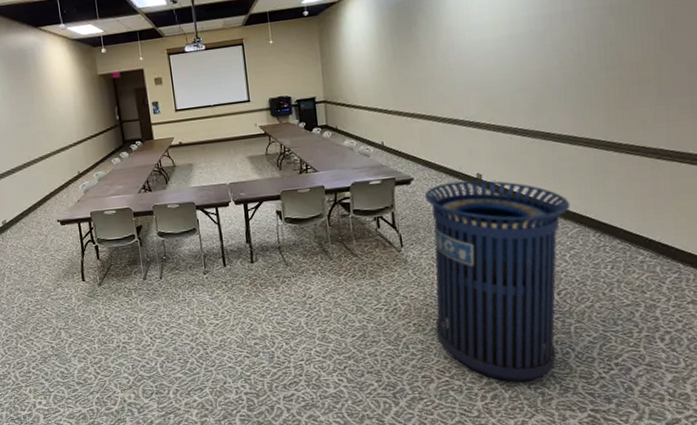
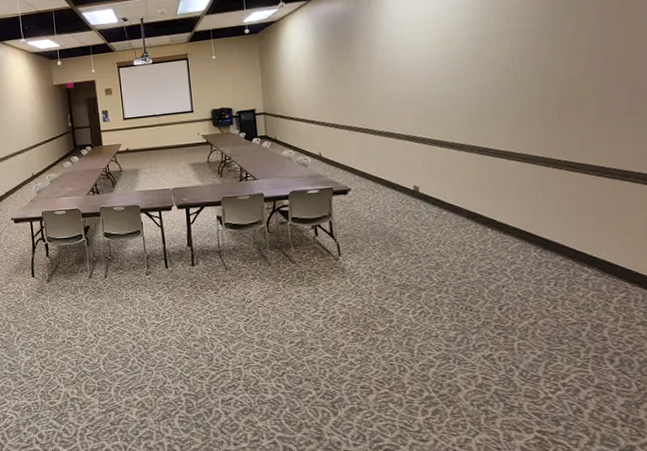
recycling bin: present [424,180,571,383] -> none [361,192,510,398]

